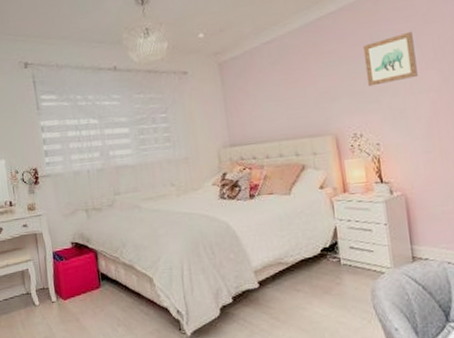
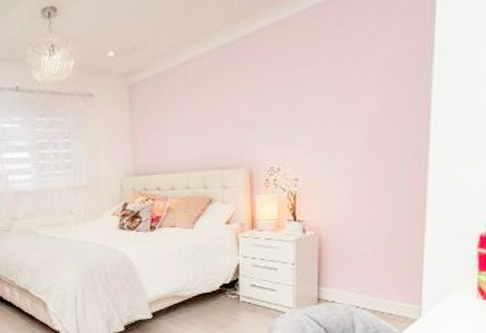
wall art: present [362,31,418,87] -> none [293,52,354,116]

